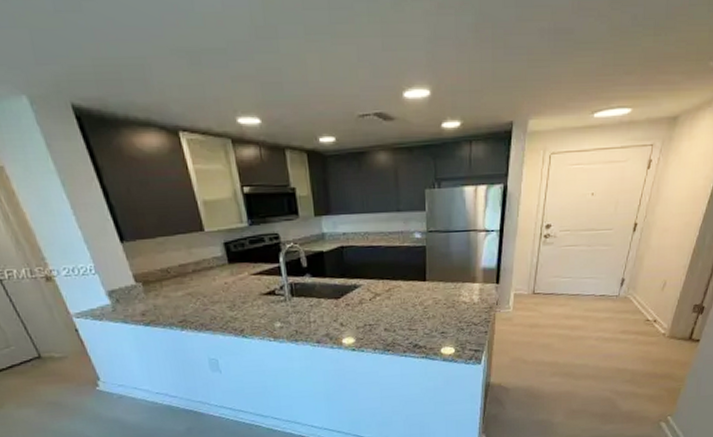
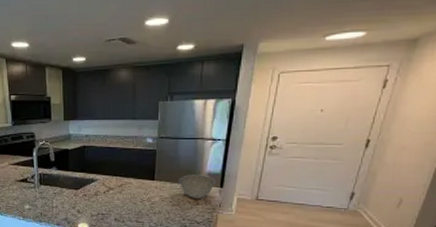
bowl: none [452,271,492,299] -> present [179,175,216,199]

